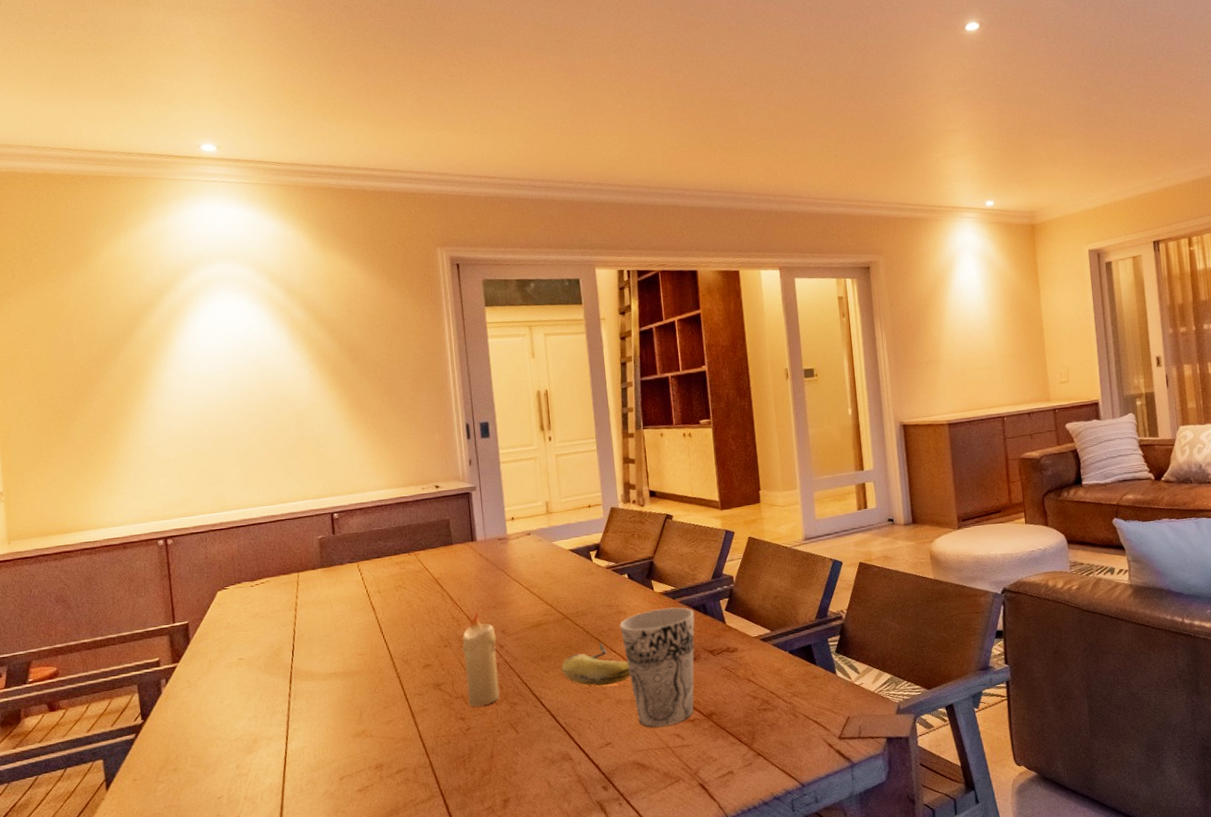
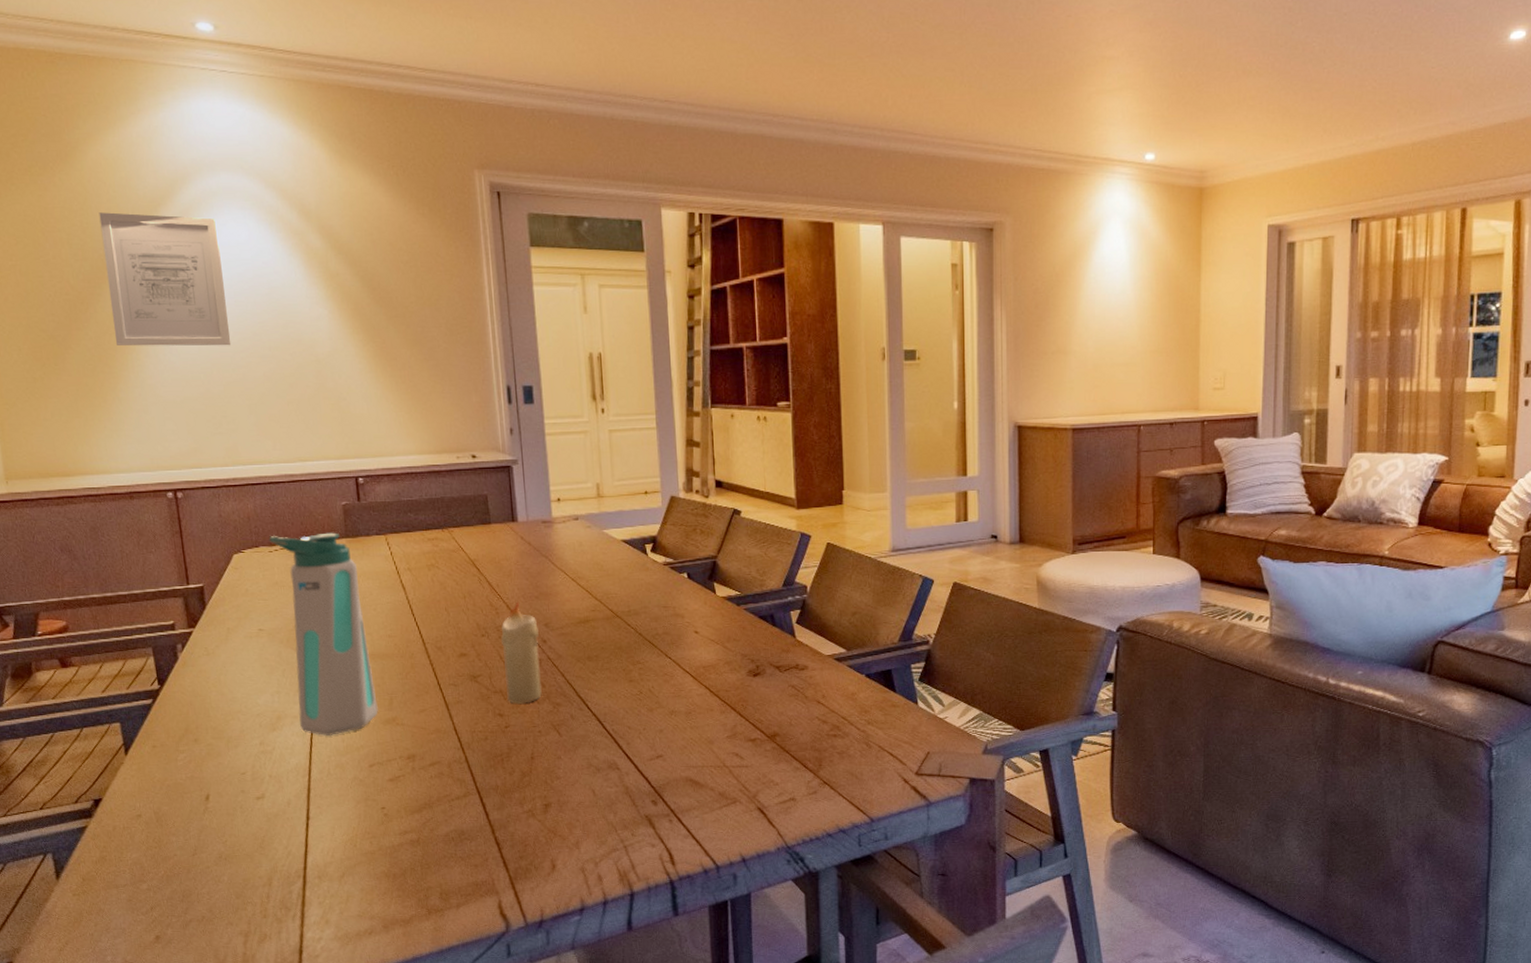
wall art: none [108,301,222,414] -> present [99,212,232,346]
water bottle: none [250,564,349,754] -> present [269,532,378,736]
fruit: present [561,643,631,686] -> none [610,647,687,694]
cup: present [620,607,695,728] -> none [676,614,762,744]

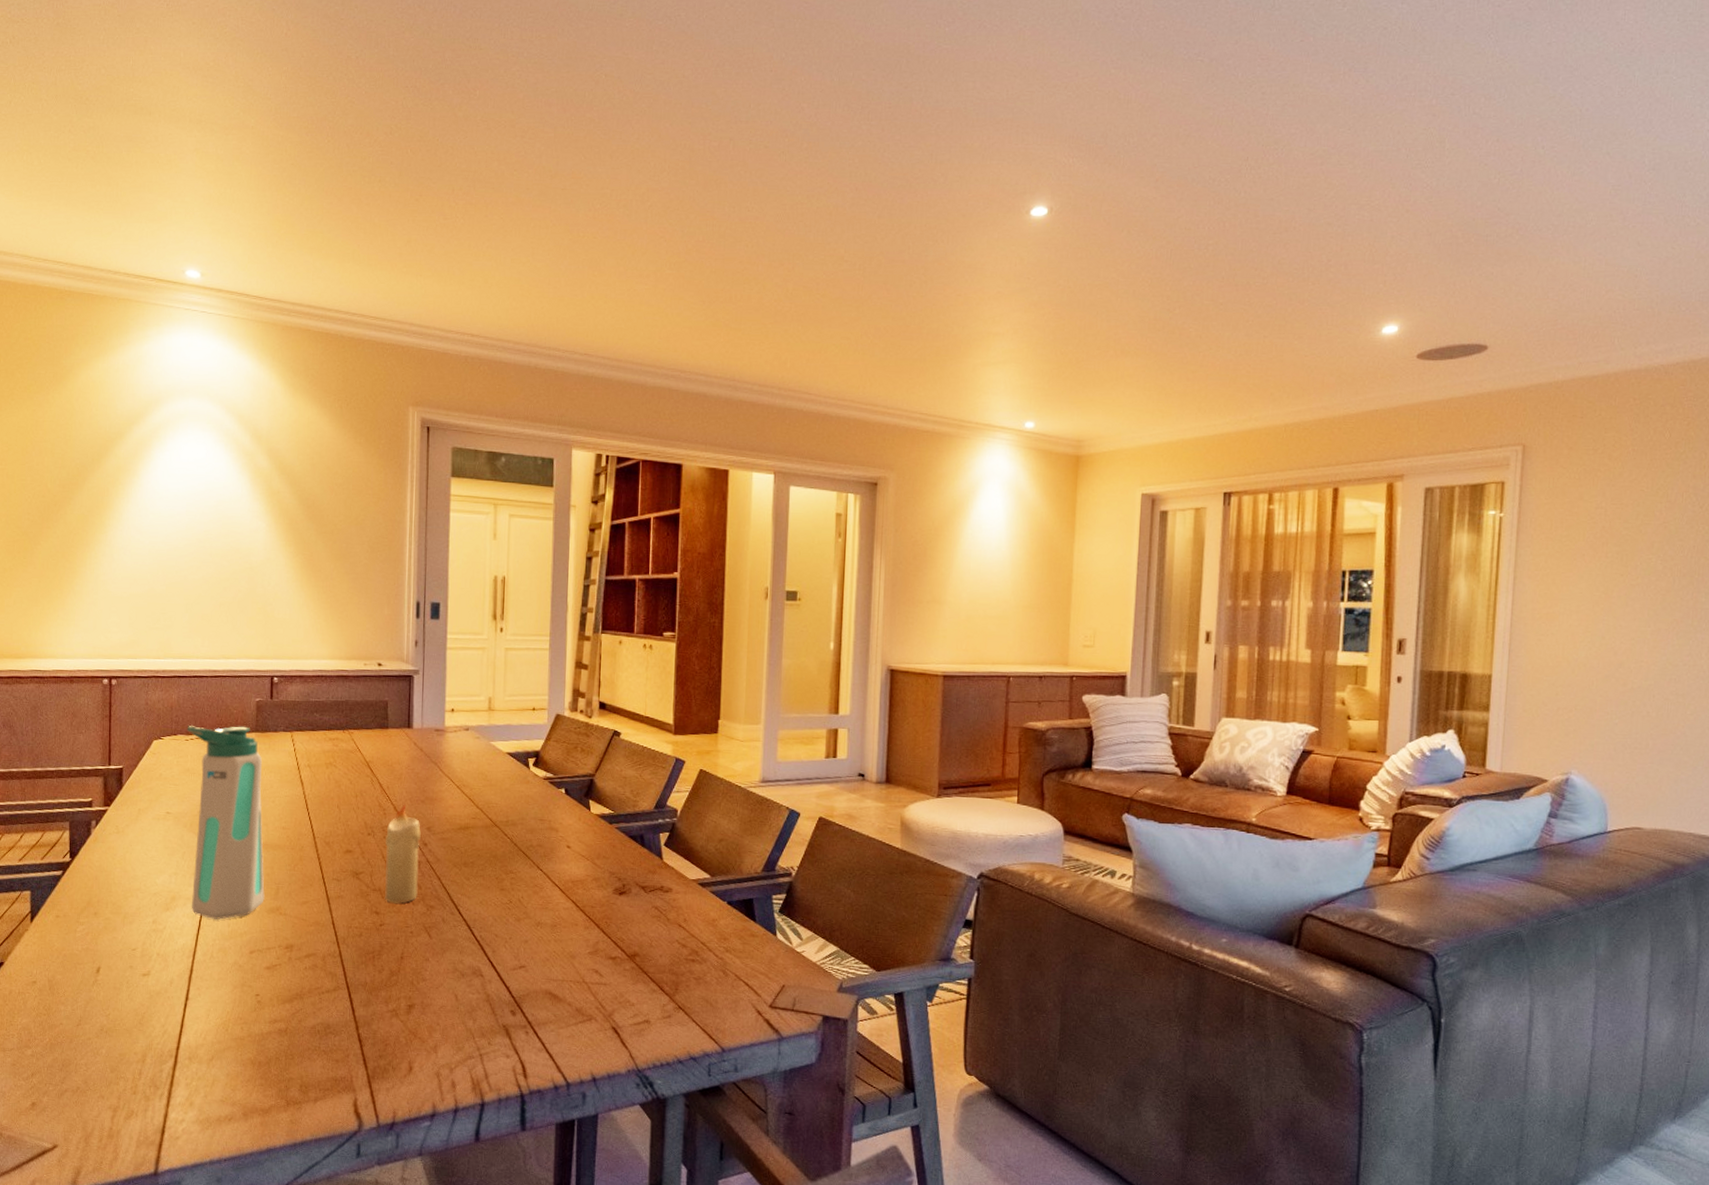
wall art: present [99,212,232,346] -> none [78,427,180,550]

